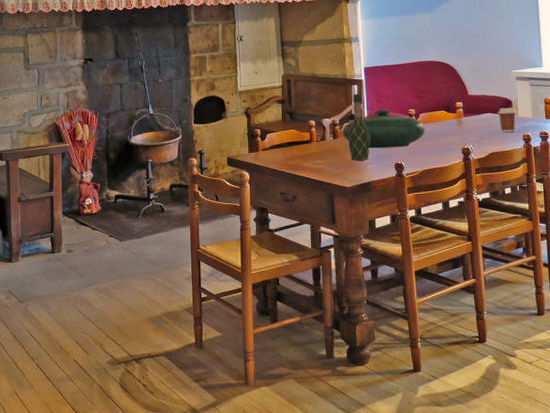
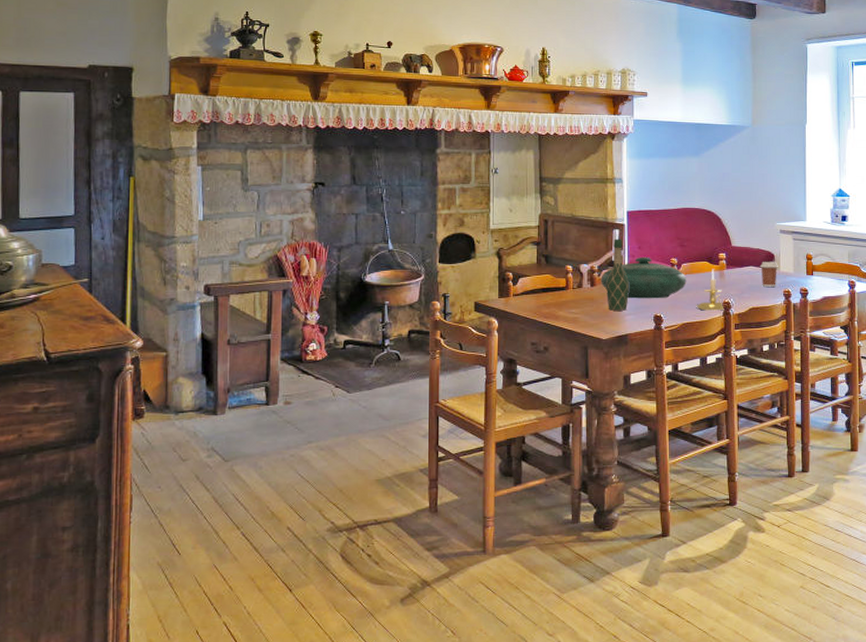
candle holder: none [435,117,464,157] -> present [696,269,724,311]

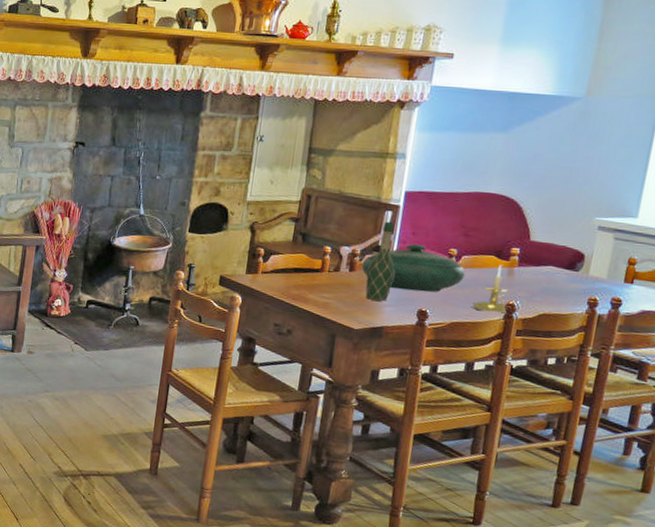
coffee cup: present [759,261,778,287] -> none [560,261,588,292]

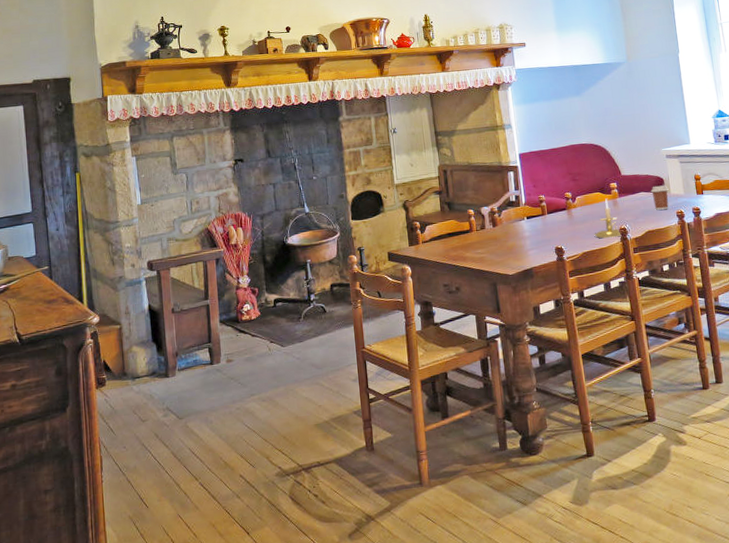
decorative bowl: present [361,243,466,292] -> none [501,194,583,235]
wine bottle: present [365,221,395,301] -> none [507,180,530,247]
coffee cup: none [560,261,588,292] -> present [650,185,669,210]

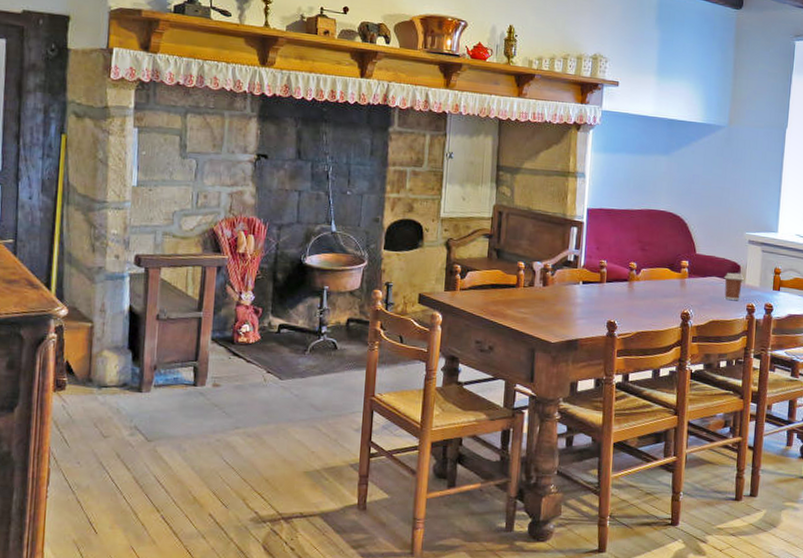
candle holder: present [594,198,622,238] -> none [653,276,683,322]

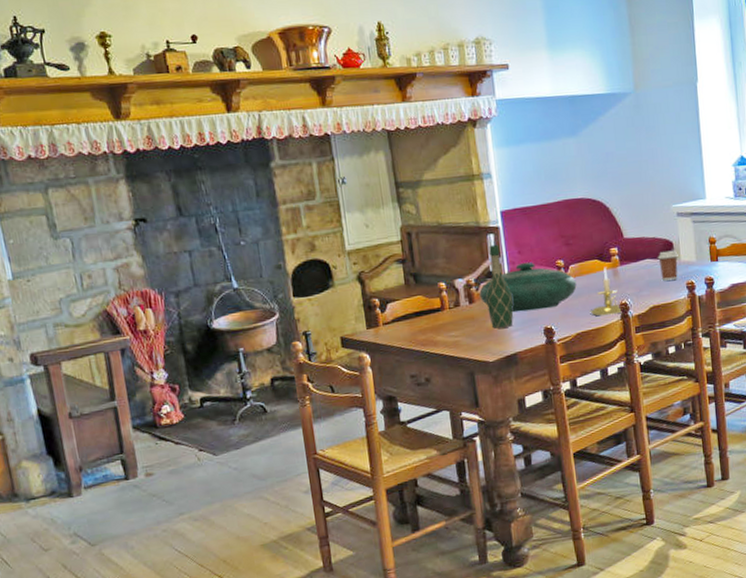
decorative bowl: none [553,258,645,304] -> present [479,262,577,313]
wine bottle: none [559,237,585,314] -> present [486,244,514,329]
candle holder: none [653,276,683,322] -> present [590,267,622,316]

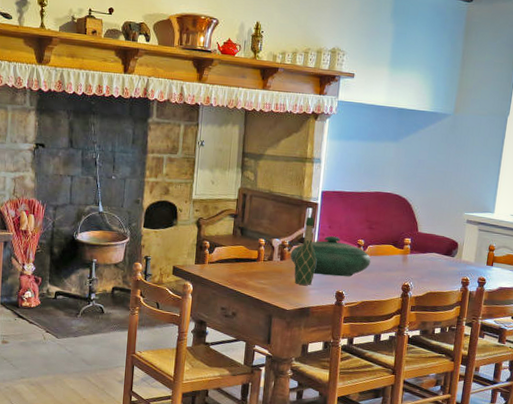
candle holder: present [590,267,622,316] -> none [376,252,404,293]
coffee cup: present [657,250,679,281] -> none [442,249,461,274]

